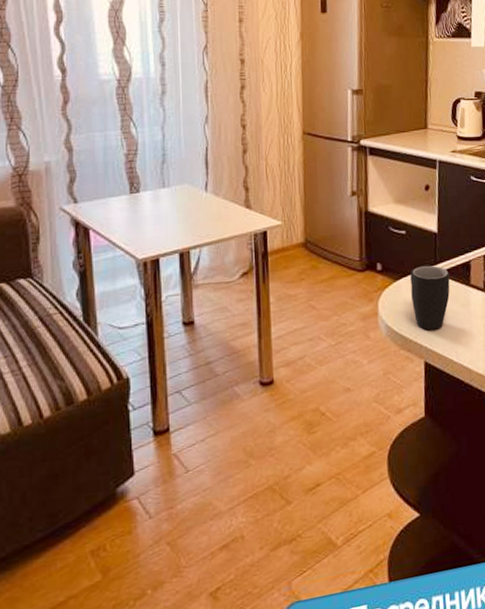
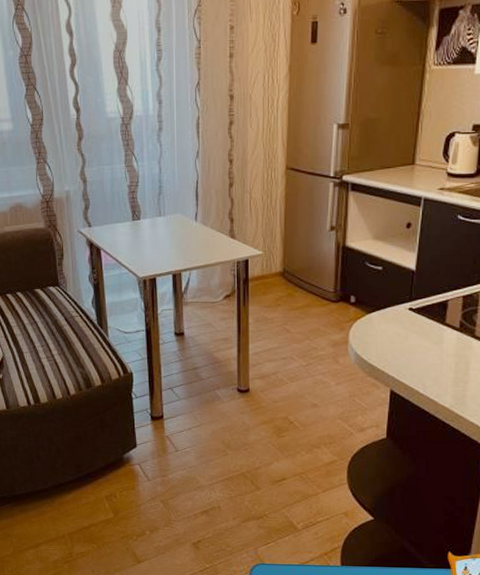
mug: present [410,265,450,330] -> none [383,302,424,362]

